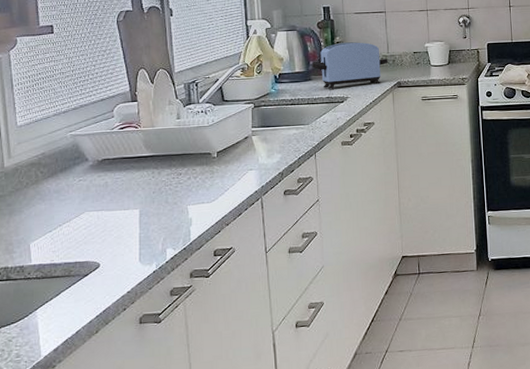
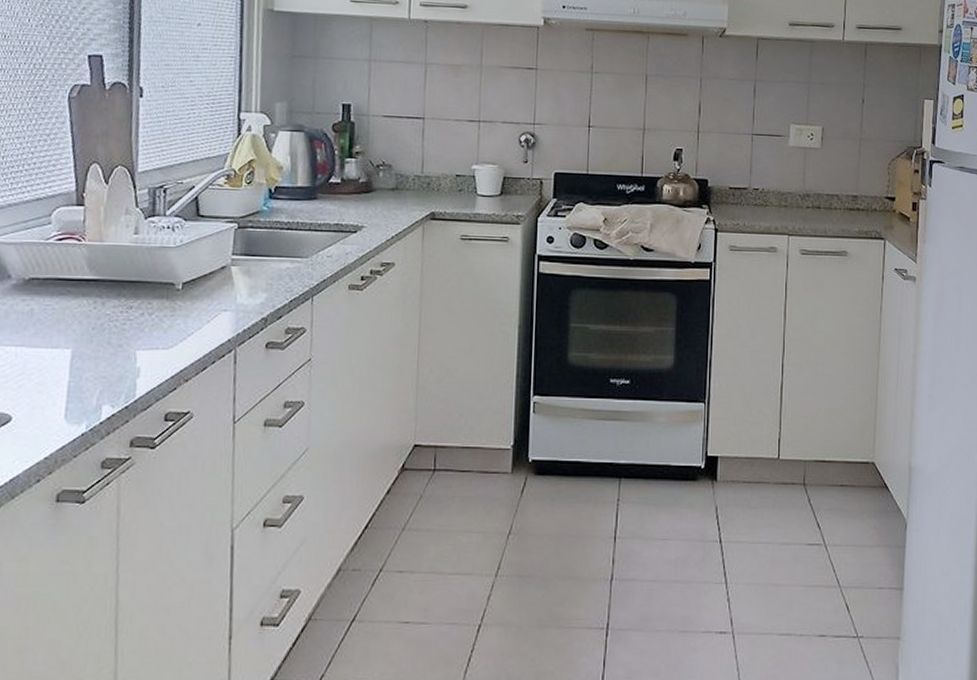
toaster: present [312,42,388,89] -> none [320,153,421,214]

